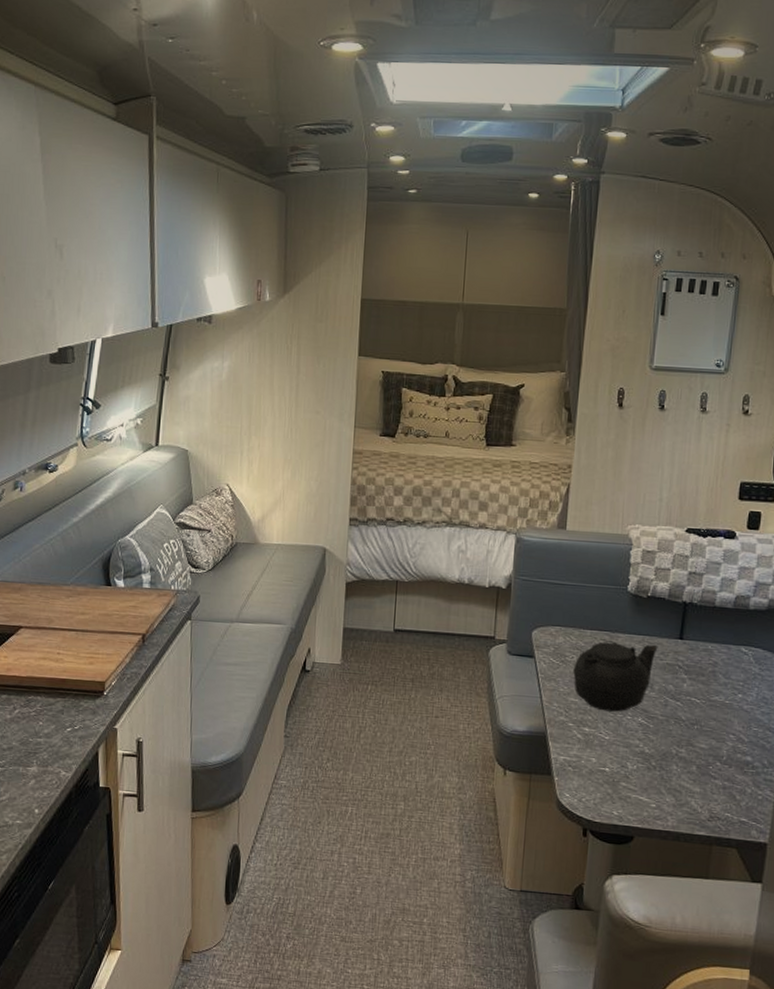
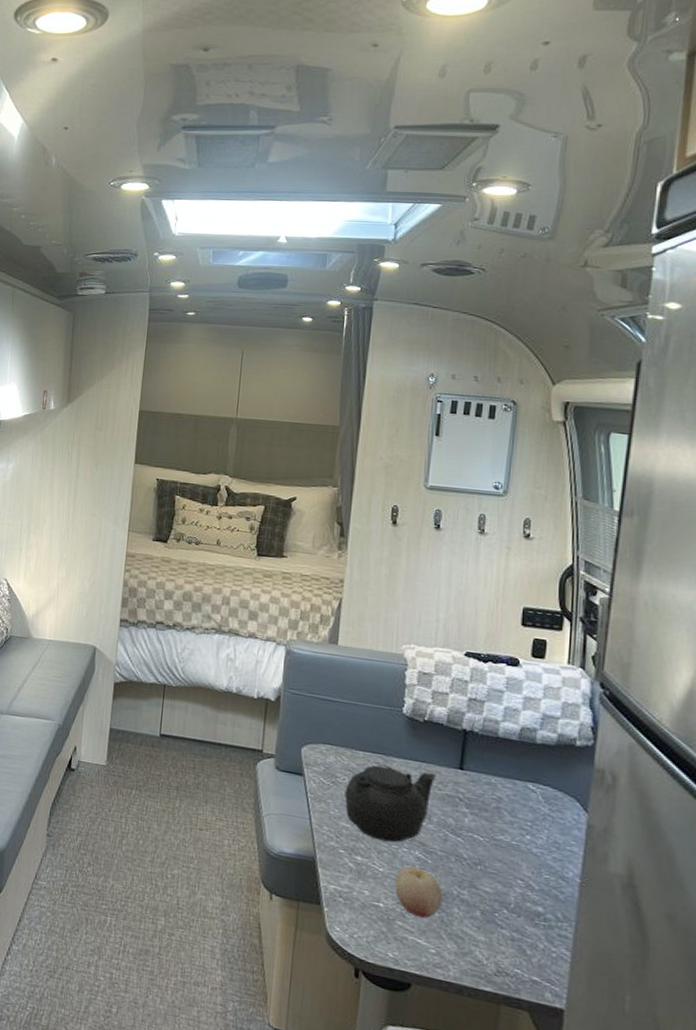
fruit: none [619,732,663,777] -> present [394,866,443,918]

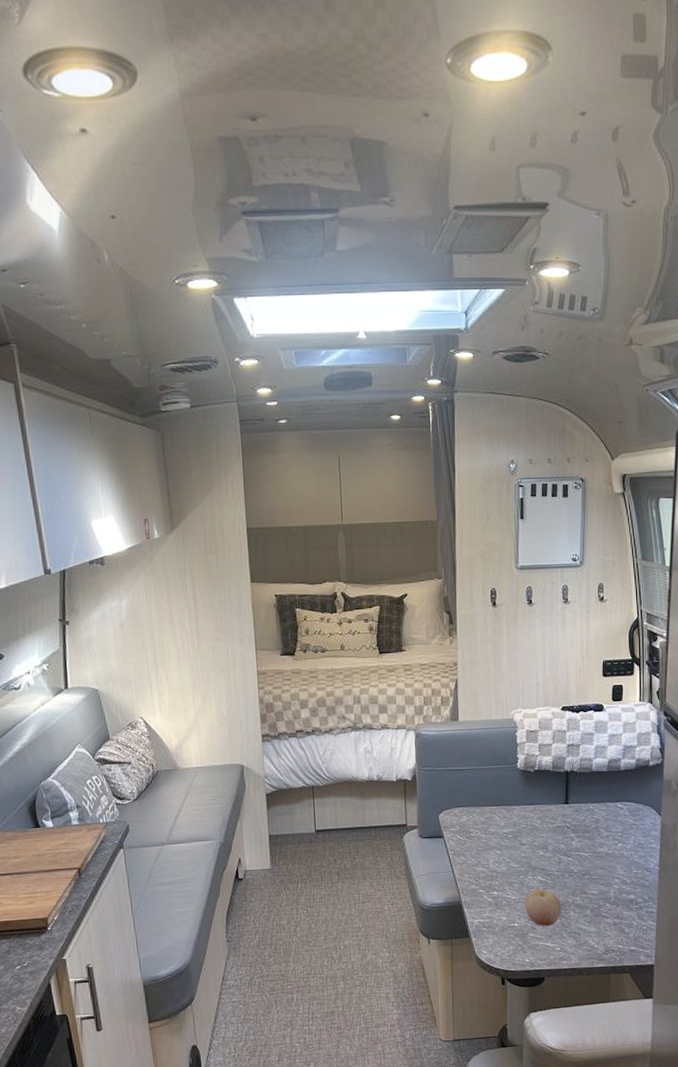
teapot: present [344,762,436,843] -> none [477,811,548,875]

